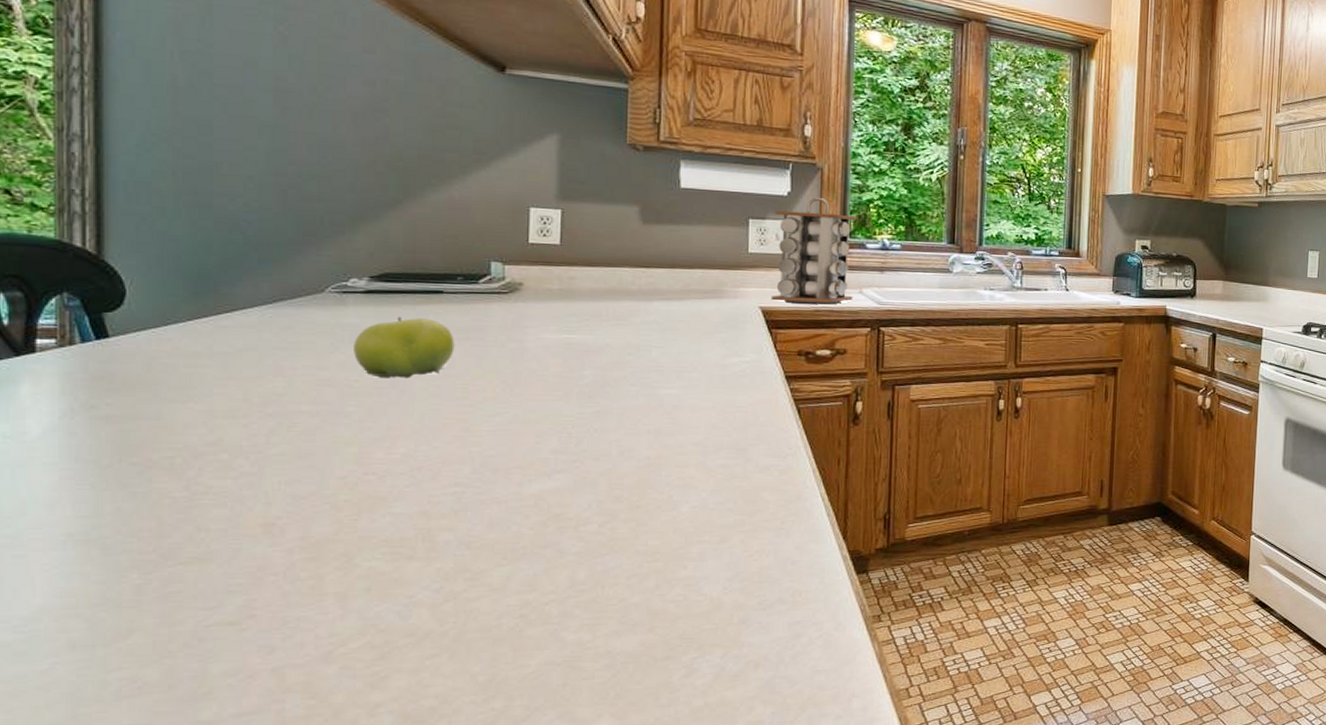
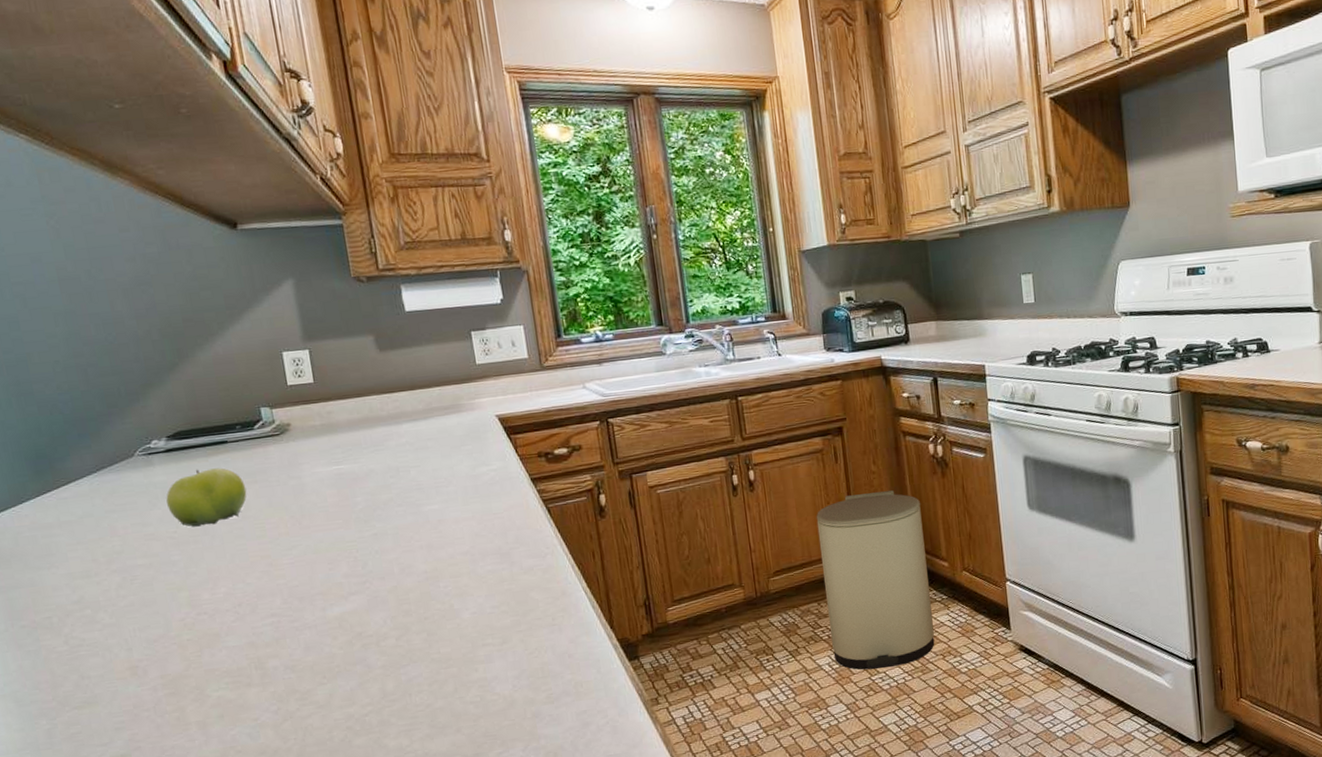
spice rack: present [771,197,857,305] -> none [493,299,578,408]
pedal bin: none [1071,434,1181,607] -> present [816,490,935,670]

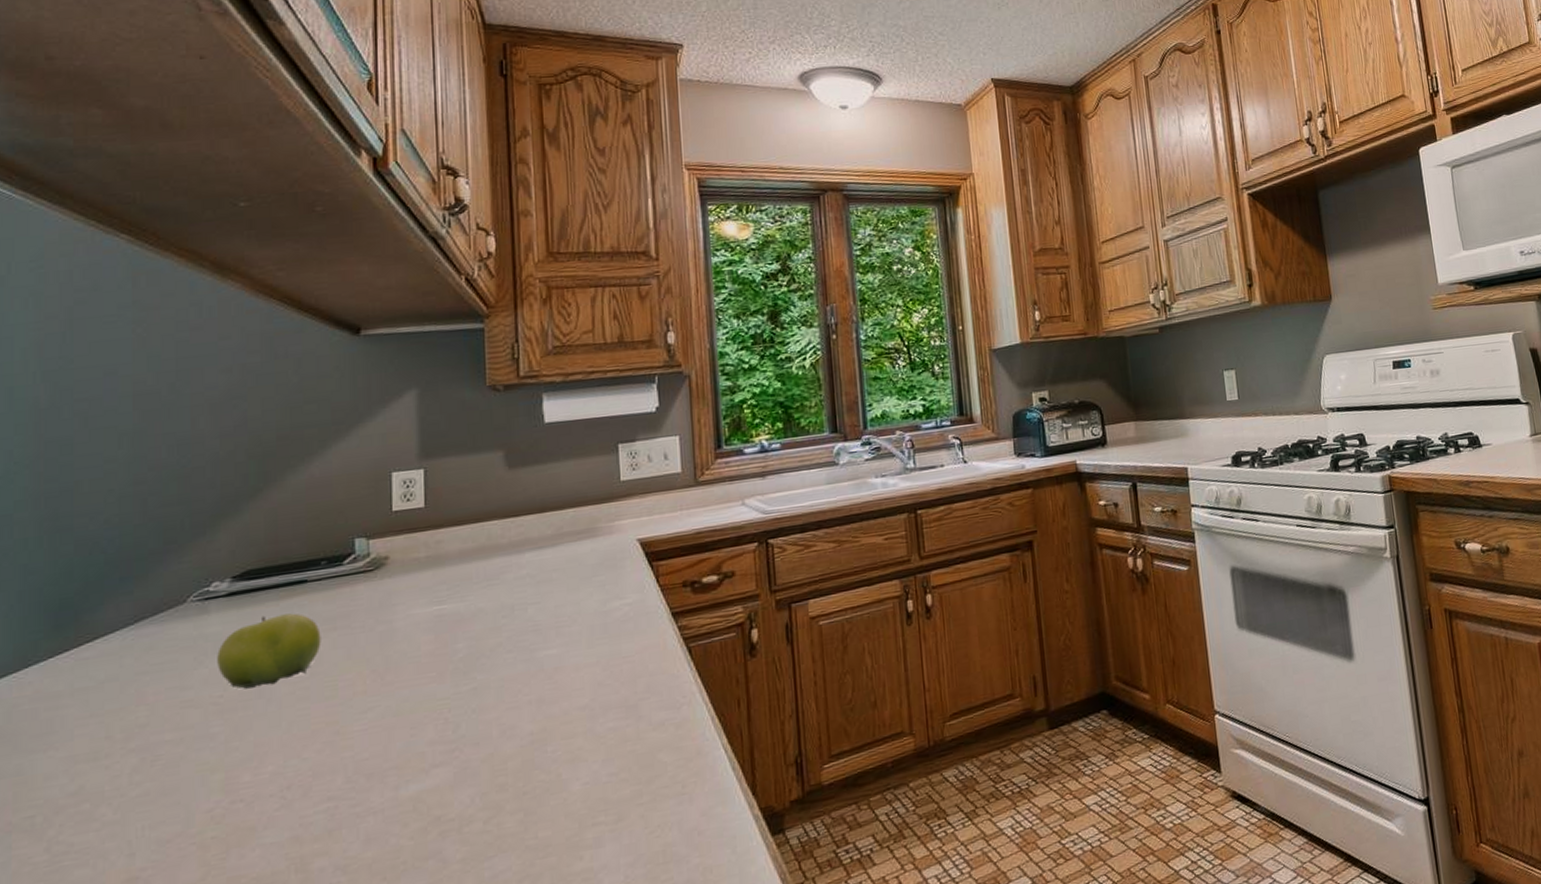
pedal bin: present [816,490,935,670] -> none [1000,612,1135,832]

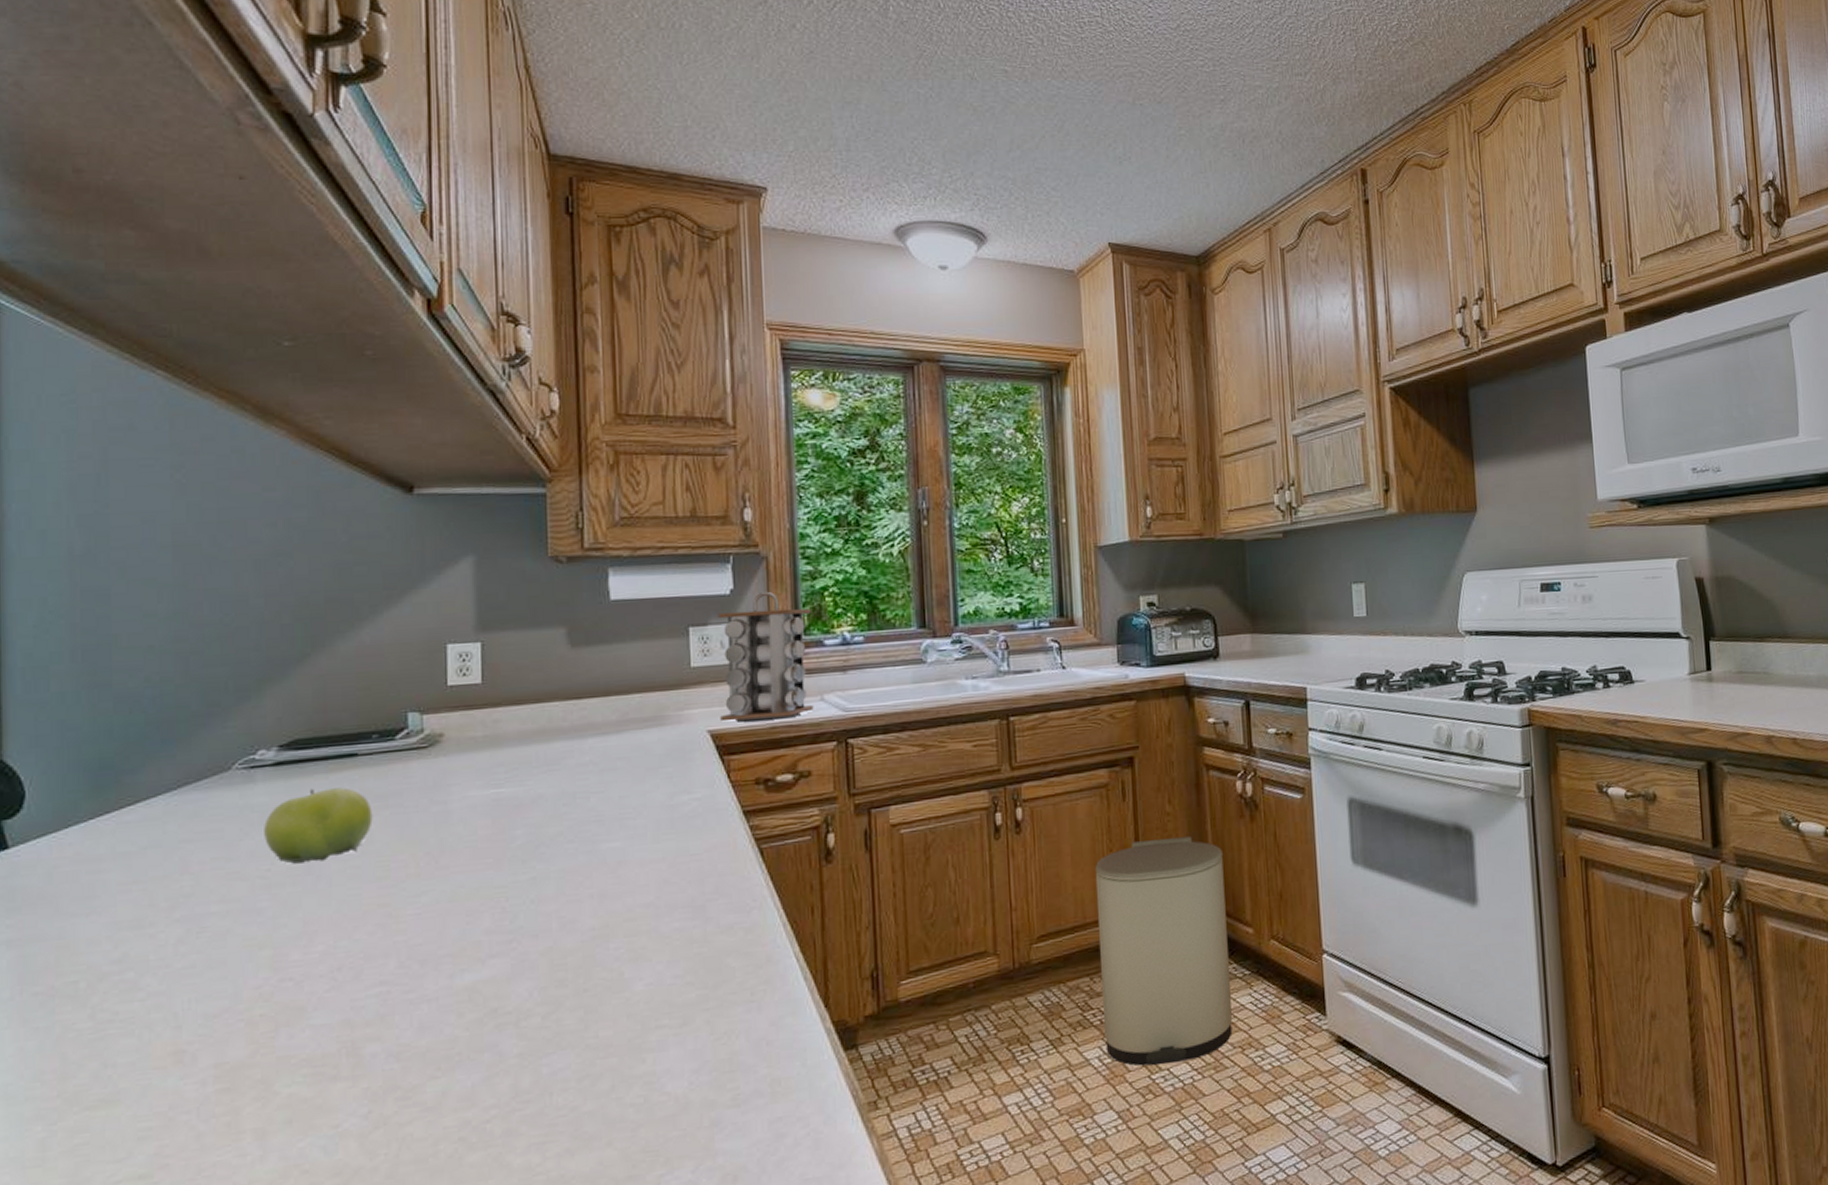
spice rack: none [645,407,736,530] -> present [718,591,814,722]
pedal bin: none [1000,612,1135,832] -> present [1094,837,1233,1066]

